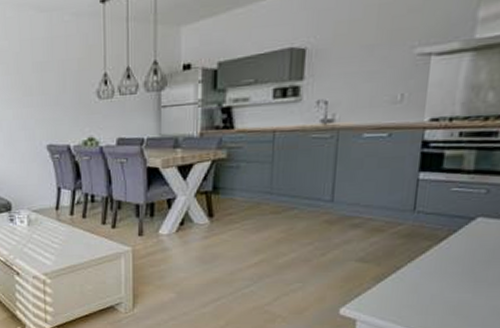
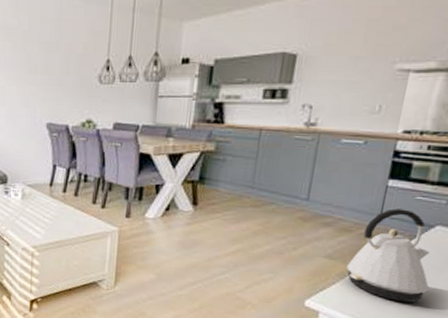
kettle: none [382,202,475,302] -> present [346,208,430,303]

